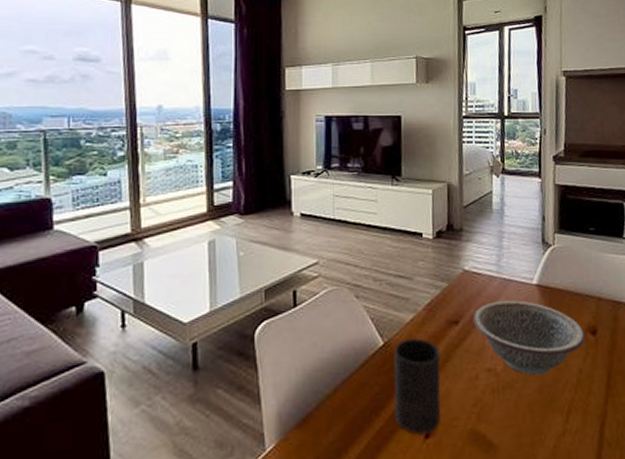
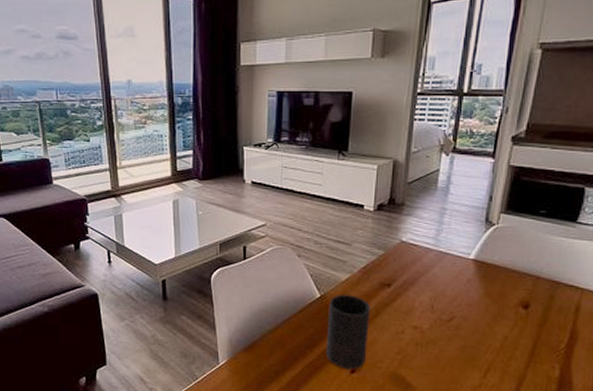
decorative bowl: present [473,300,586,376] -> none [405,271,517,337]

